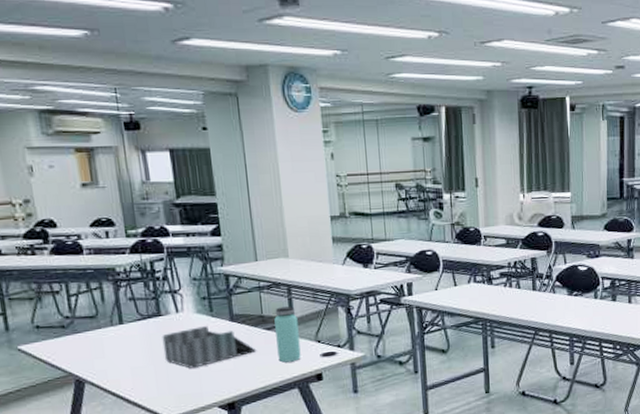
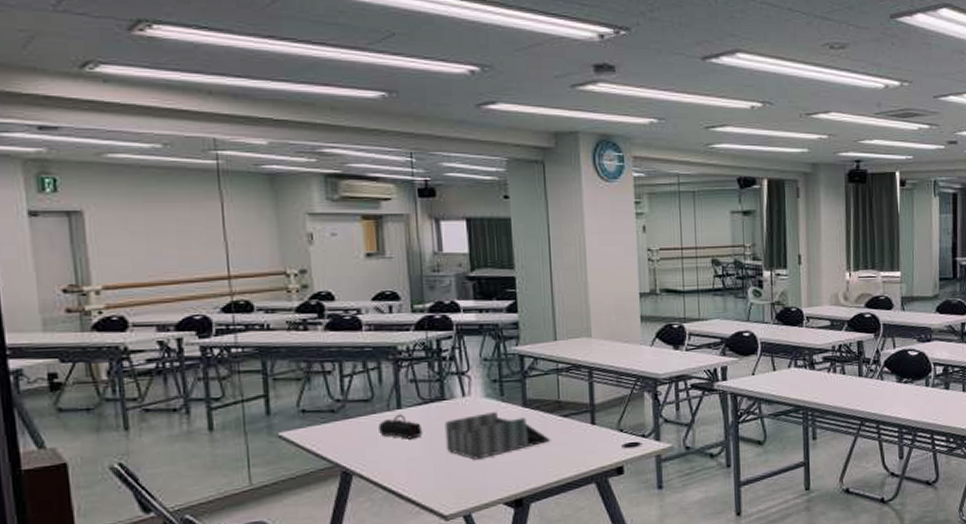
pencil case: none [104,329,144,351] -> present [379,414,423,439]
bottle: present [274,306,301,363] -> none [572,391,601,454]

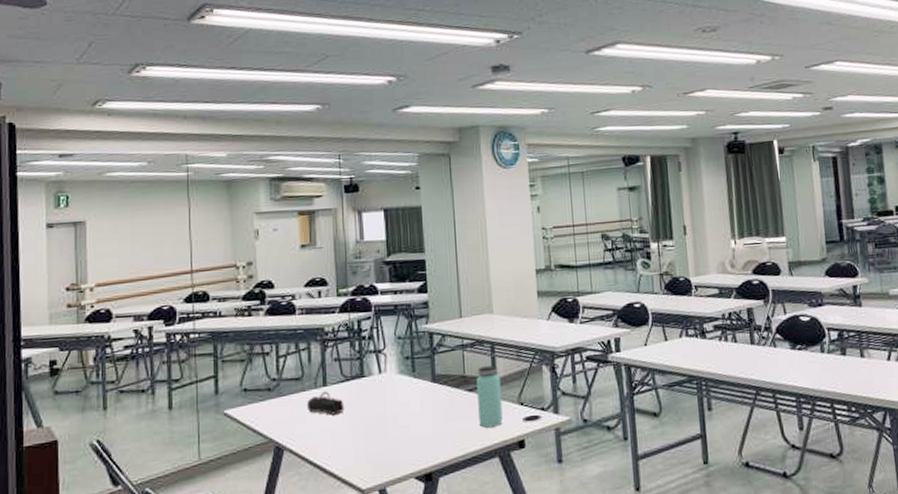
desk organizer: present [444,412,551,460] -> none [363,388,458,434]
bottle: none [572,391,601,454] -> present [477,365,503,428]

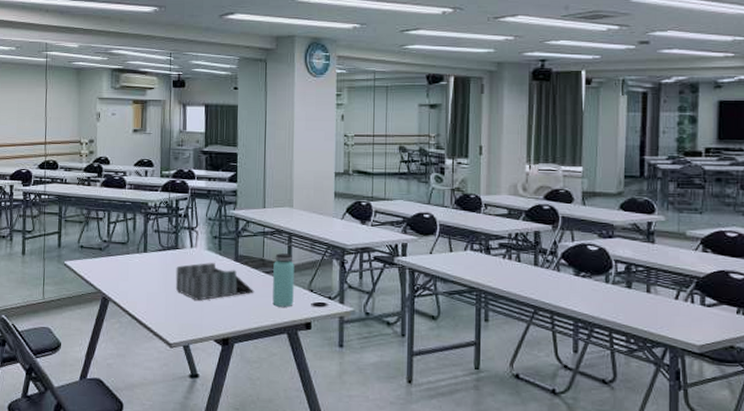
pencil case: present [307,391,345,415] -> none [130,256,160,278]
desk organizer: none [363,388,458,434] -> present [175,263,255,301]

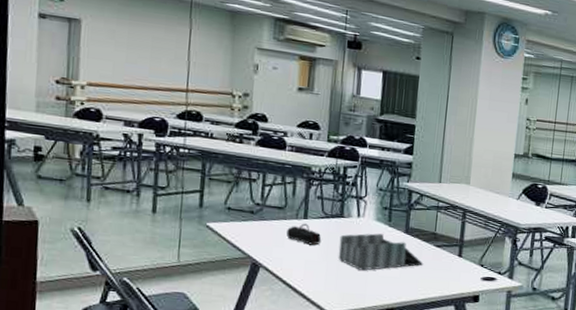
pencil case: none [130,256,160,278] -> present [286,223,322,245]
bottle: present [273,253,294,307] -> none [442,228,467,280]

